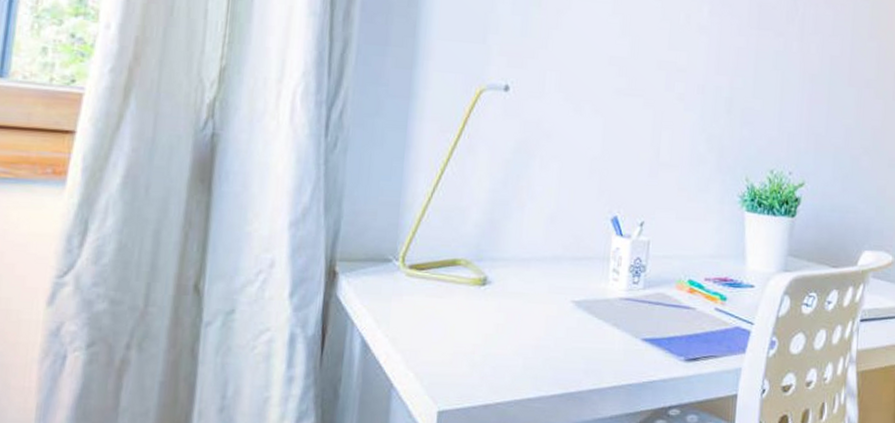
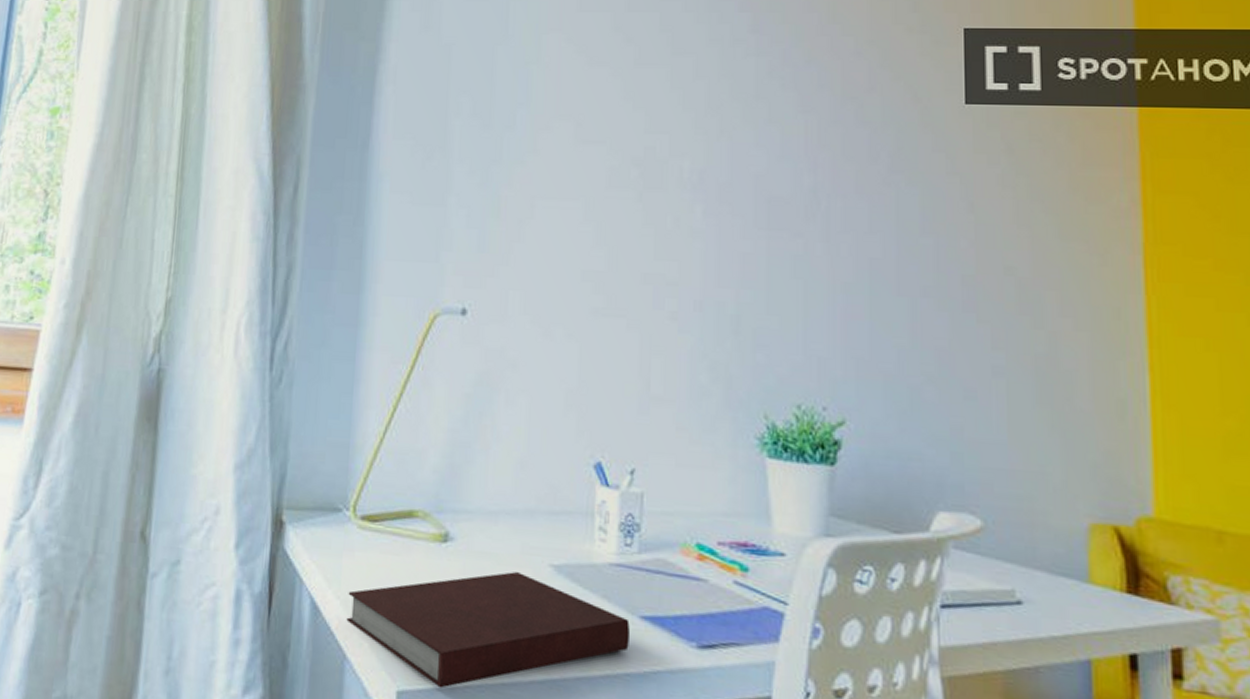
notebook: none [394,308,634,406] -> present [346,572,630,689]

